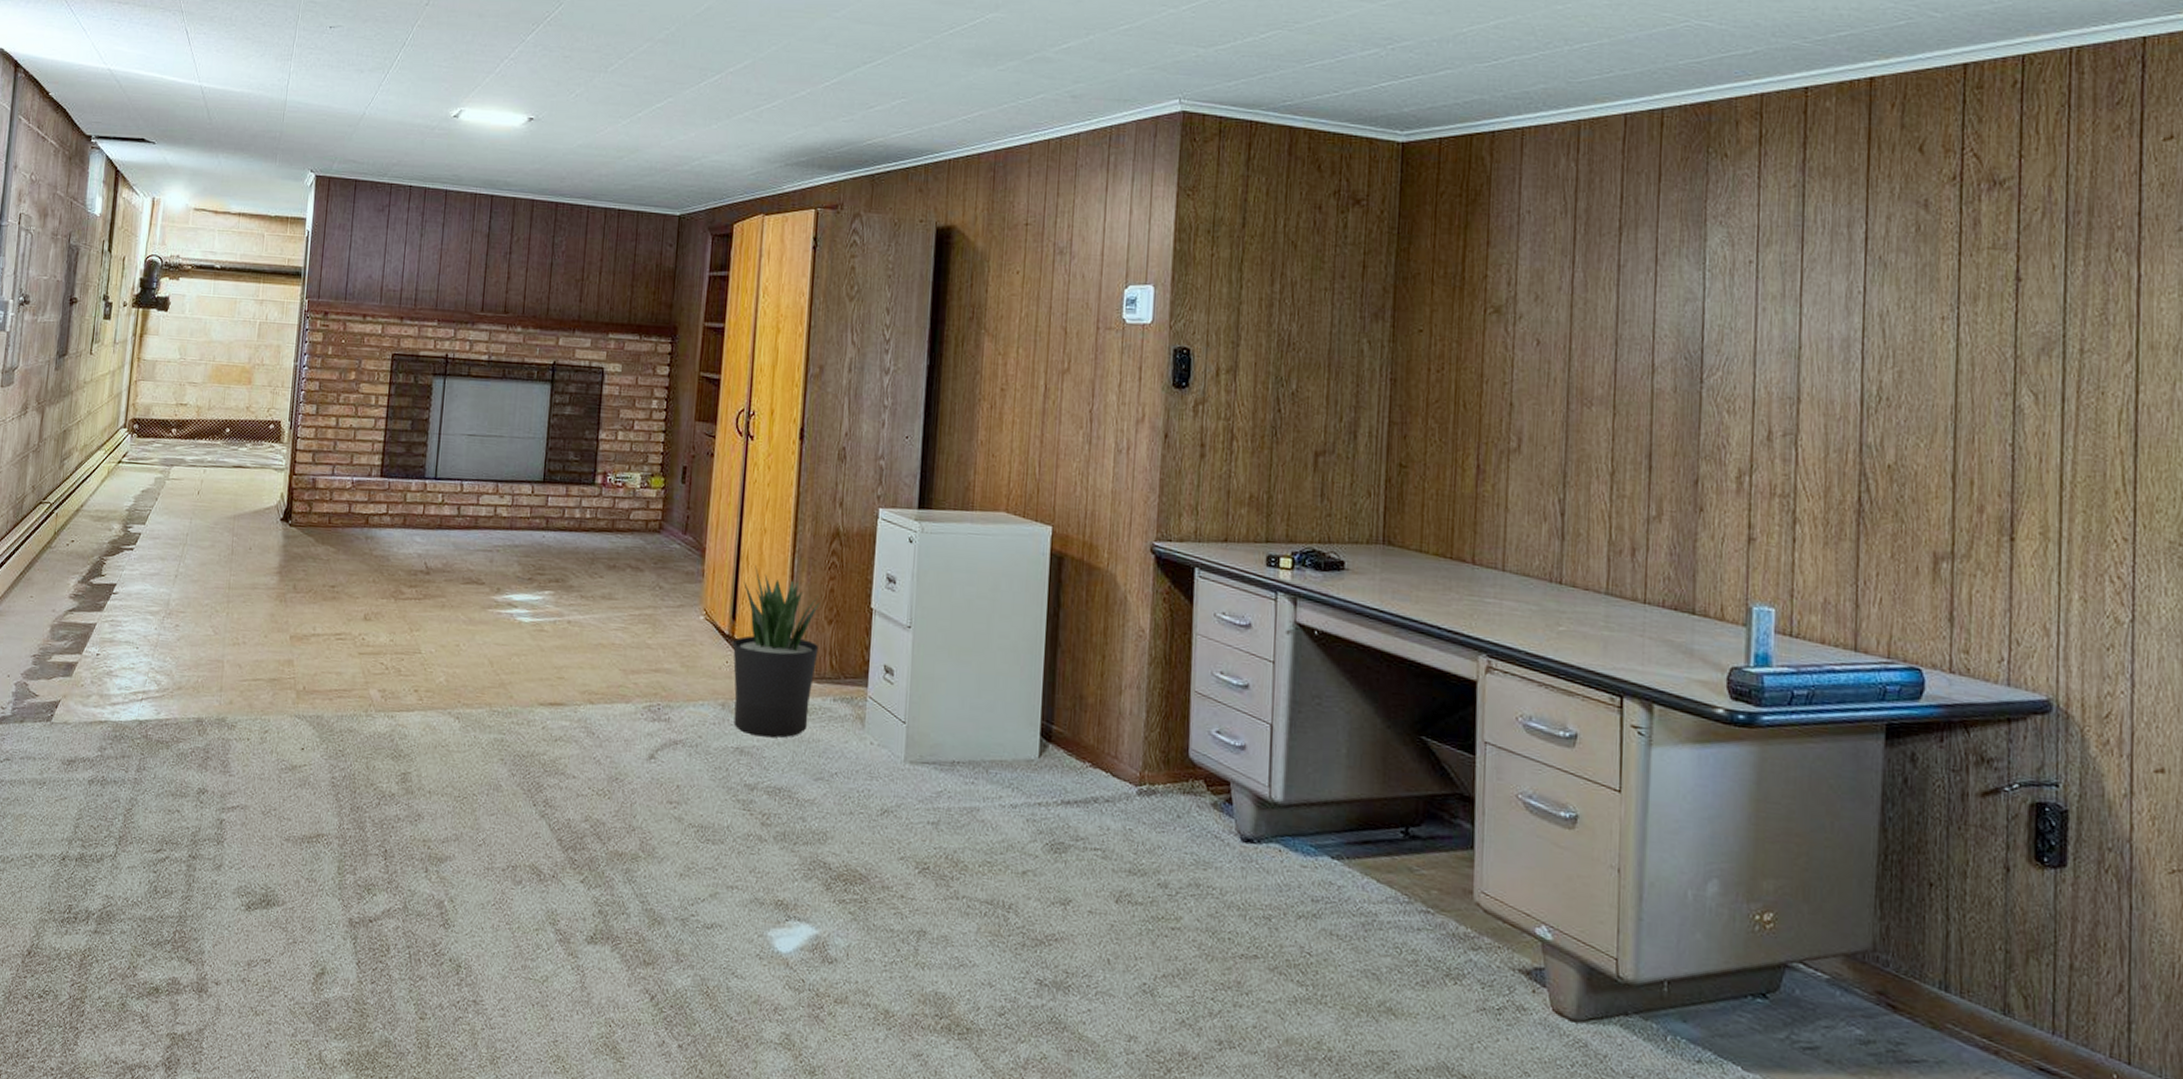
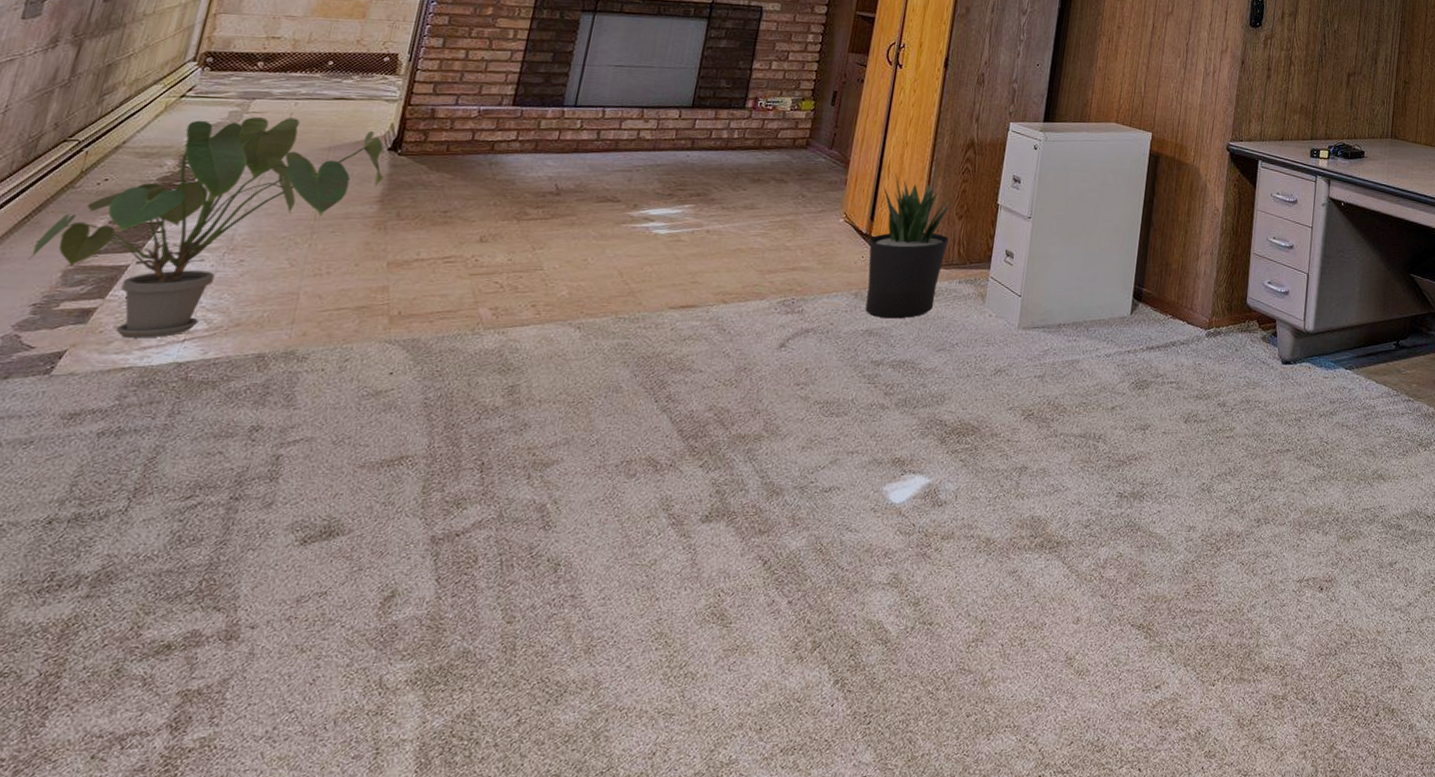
house plant: none [26,484,280,695] -> present [28,117,384,338]

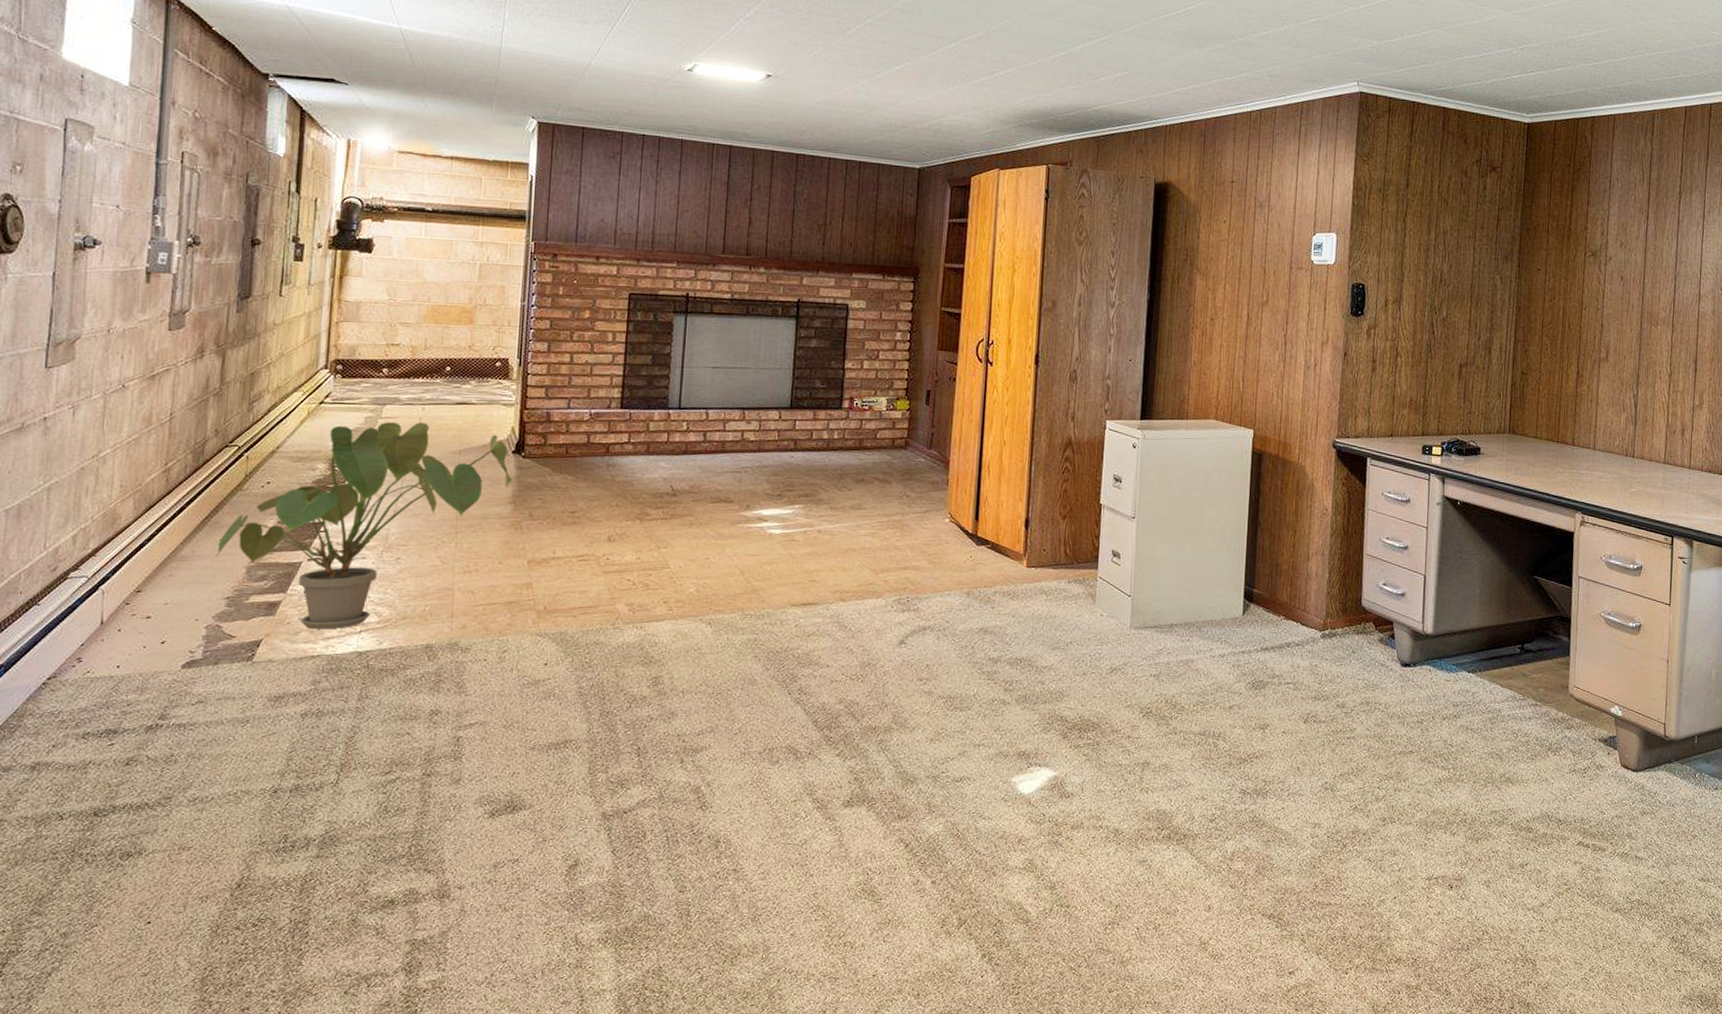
planter: present [865,173,953,319] -> none [976,473,1055,618]

